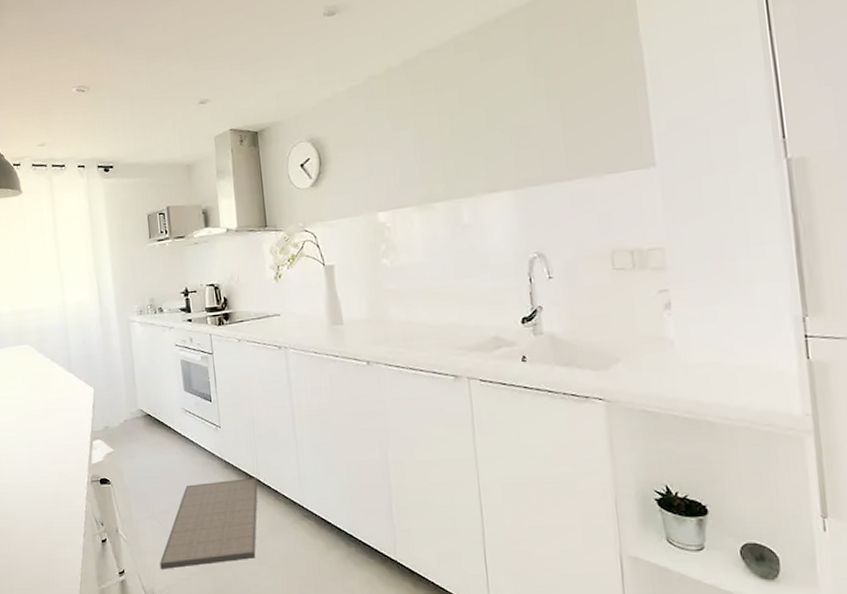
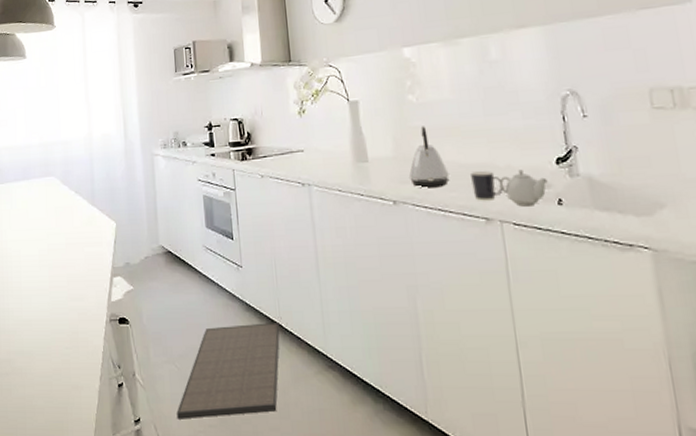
kettle: none [383,289,421,350] -> present [409,126,449,190]
mug: none [441,331,471,361] -> present [471,171,503,202]
teapot: none [467,329,513,365] -> present [499,169,548,208]

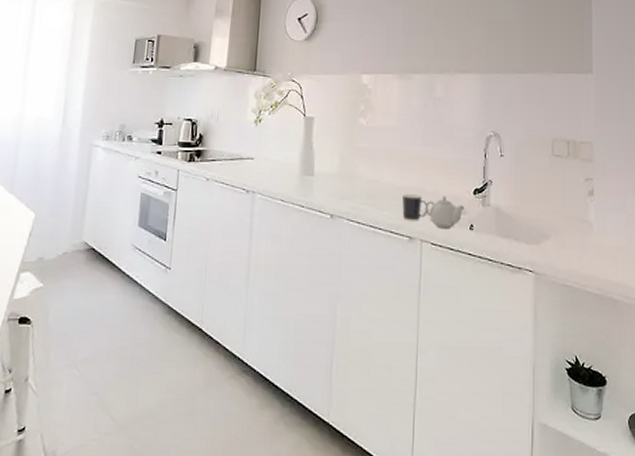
doormat: present [177,323,280,419] -> none [69,326,200,427]
kettle: present [409,126,449,190] -> none [349,148,384,207]

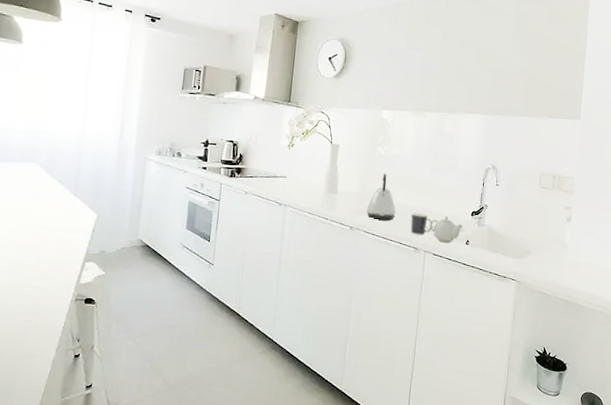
kettle: none [349,148,384,207] -> present [367,173,396,222]

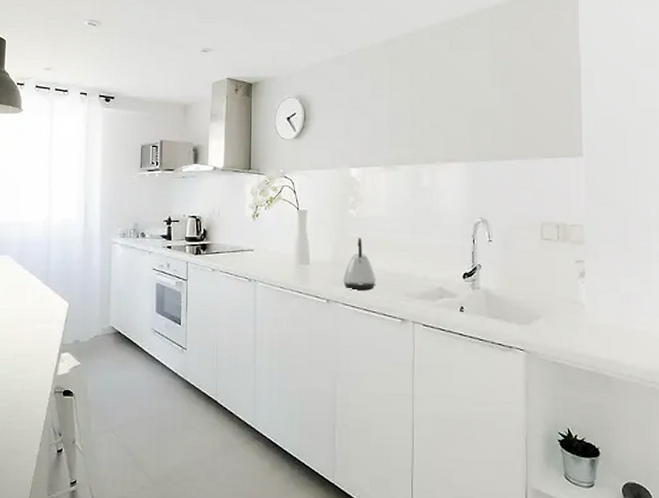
mug: present [410,213,432,237] -> none [394,280,418,306]
teapot: present [429,216,463,244] -> none [416,280,454,313]

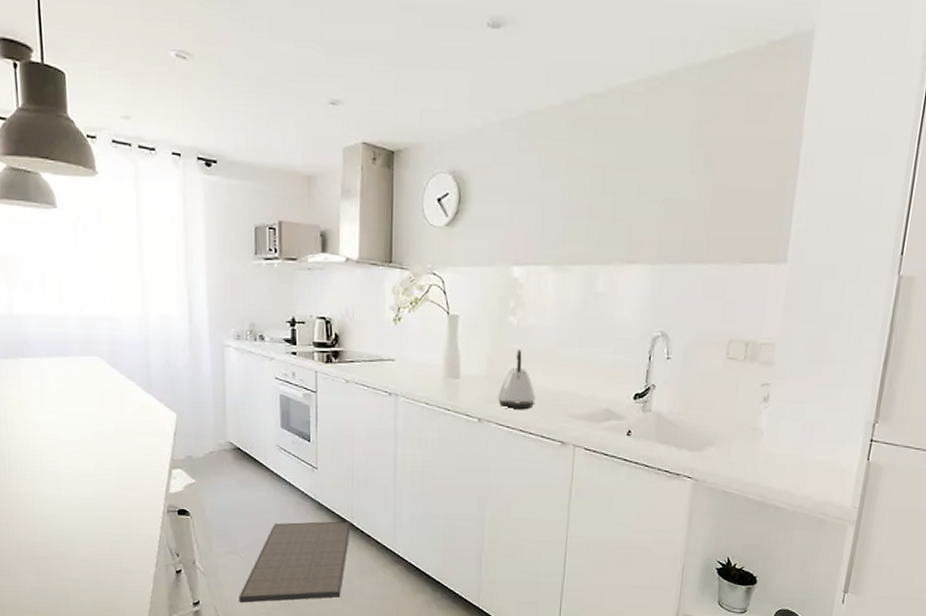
doormat: none [112,399,215,482] -> present [239,521,351,603]

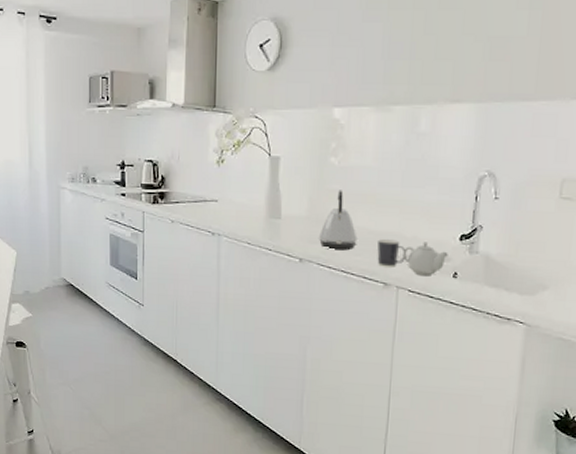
doormat: present [239,521,351,603] -> none [69,357,175,434]
mug: none [555,399,582,428] -> present [377,239,405,269]
teapot: none [579,400,623,436] -> present [402,241,448,278]

